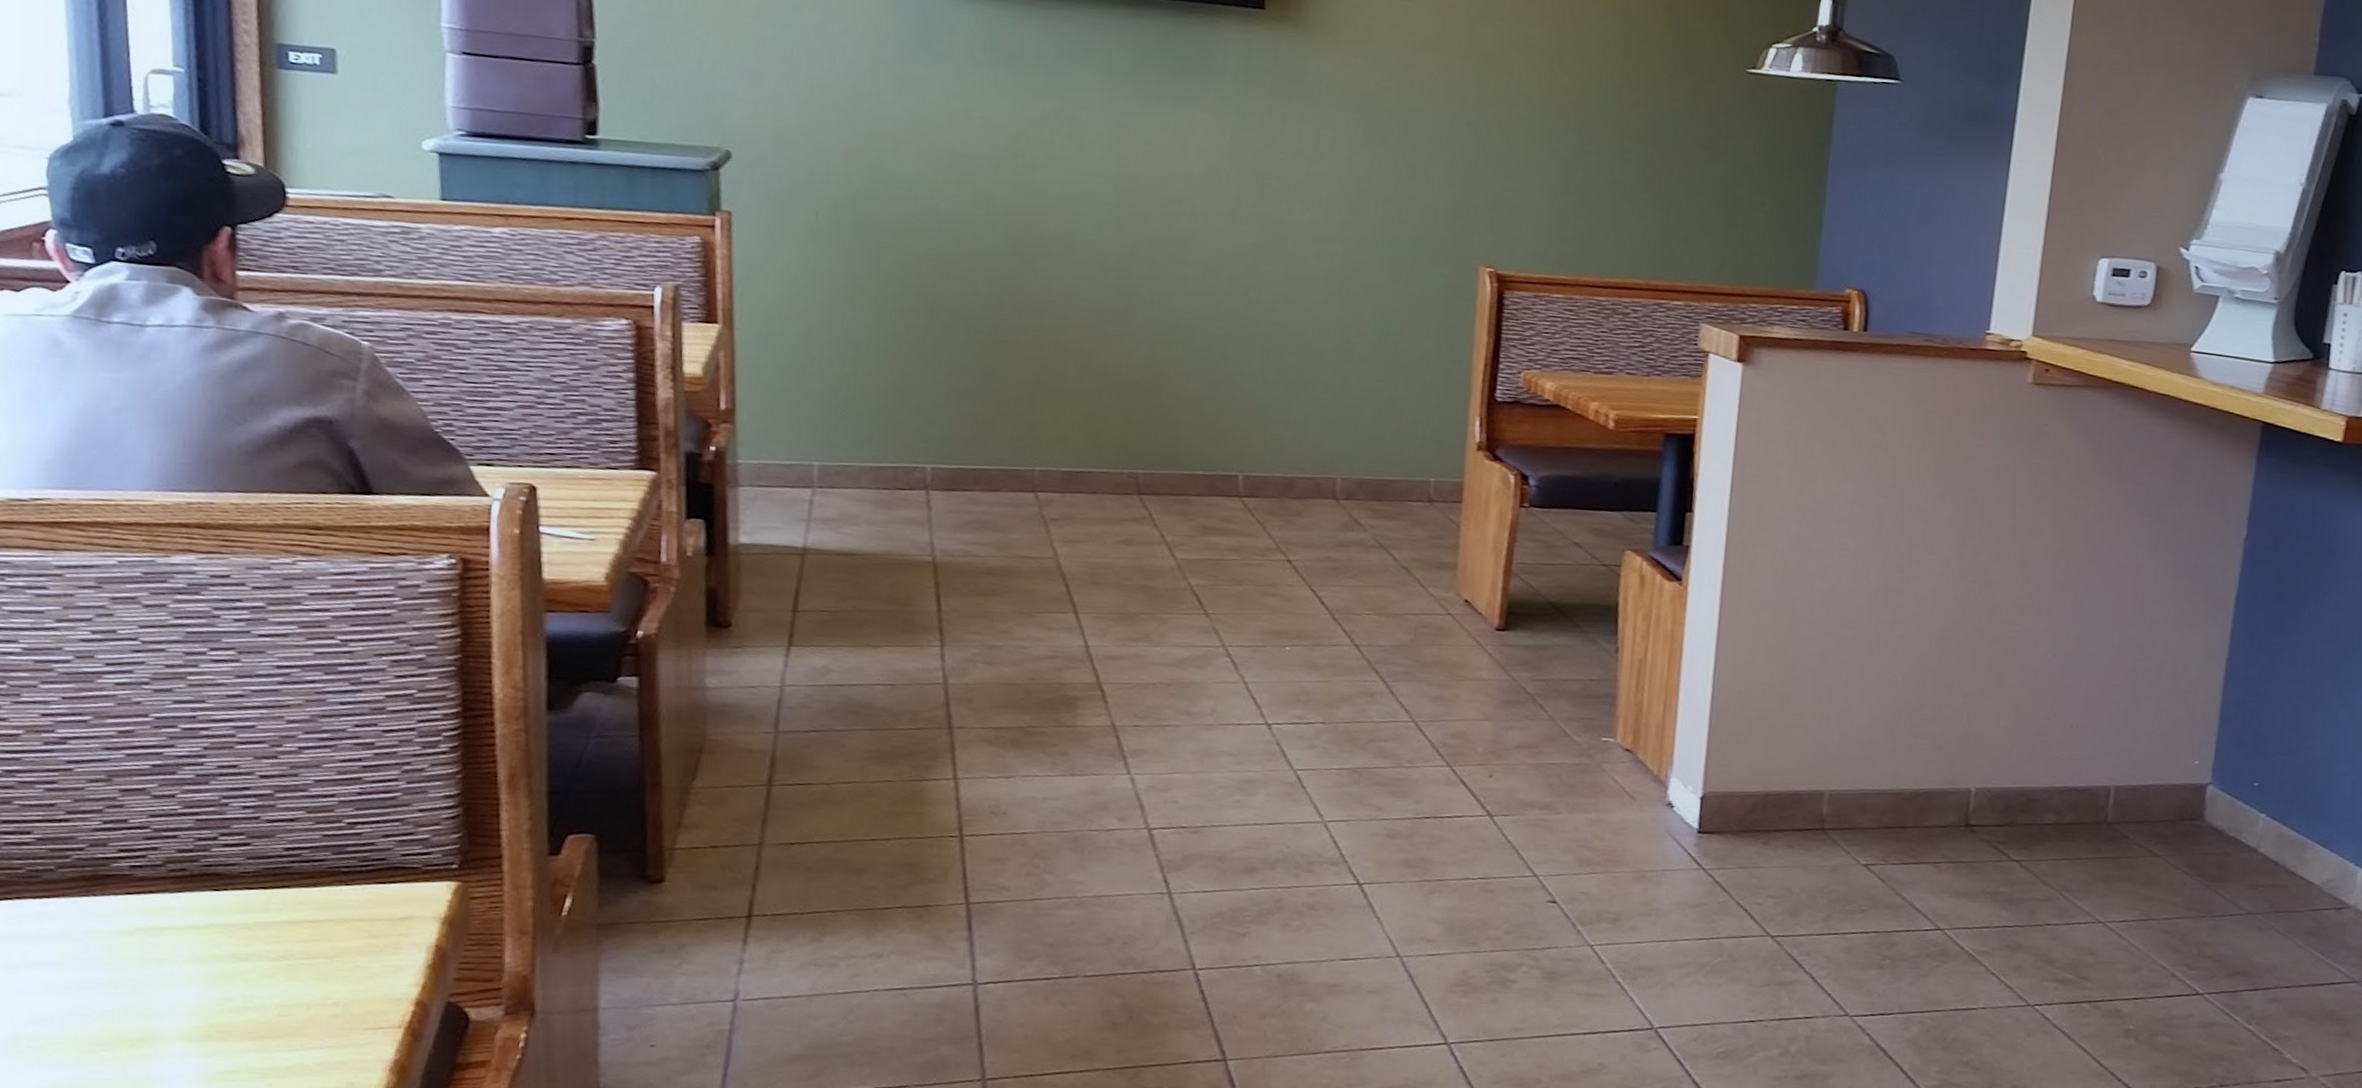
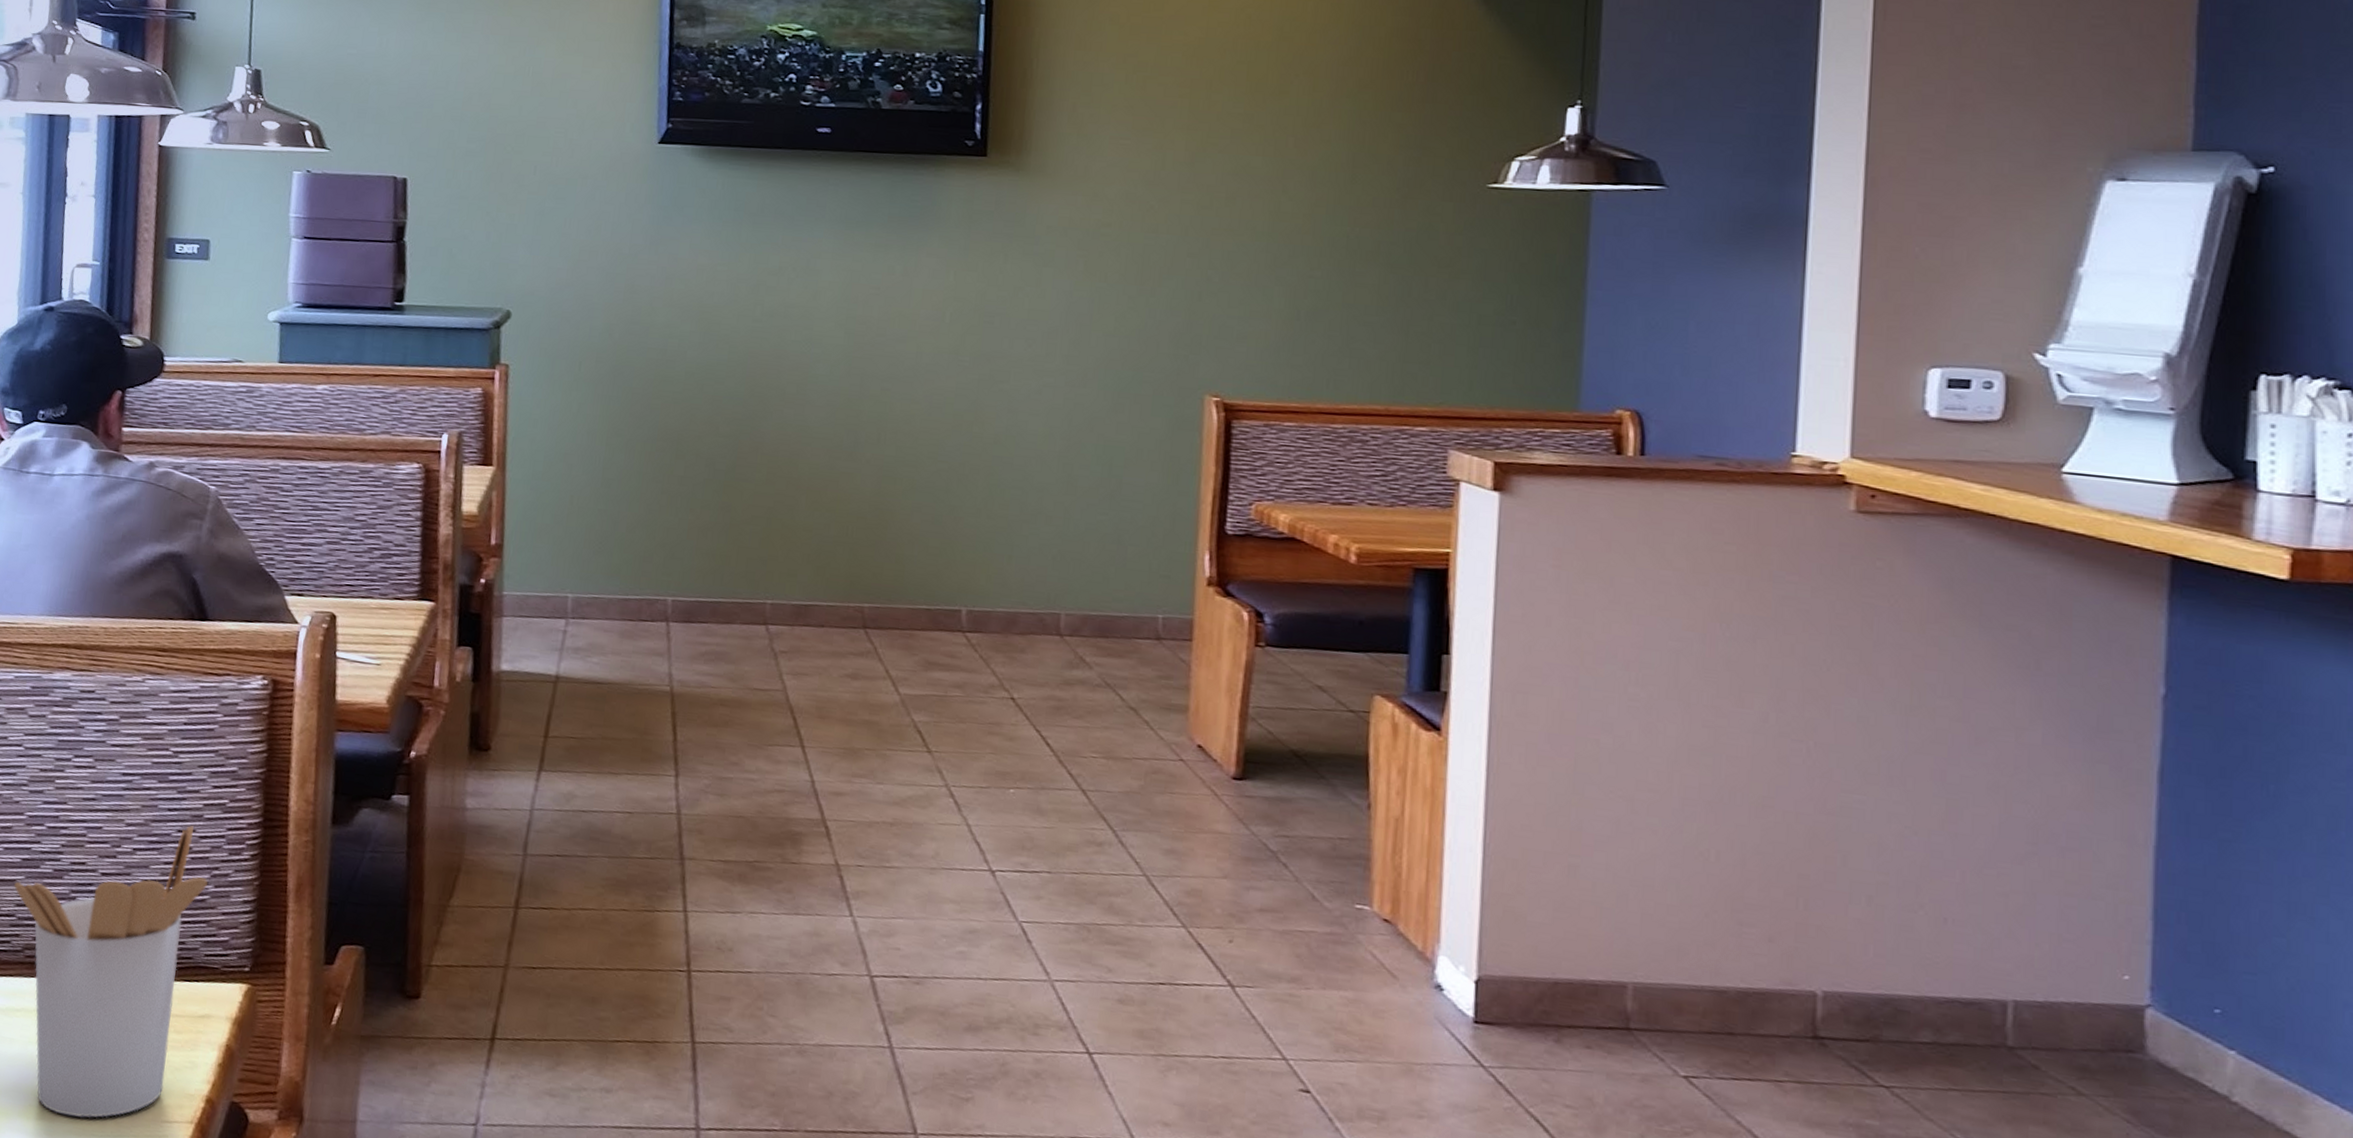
utensil holder: none [143,719,399,1034] -> present [13,825,209,1118]

